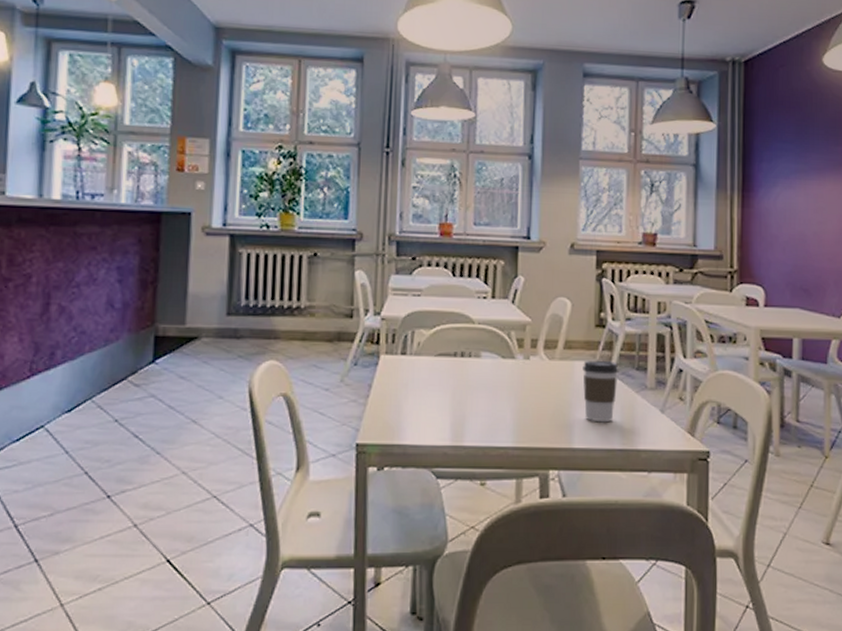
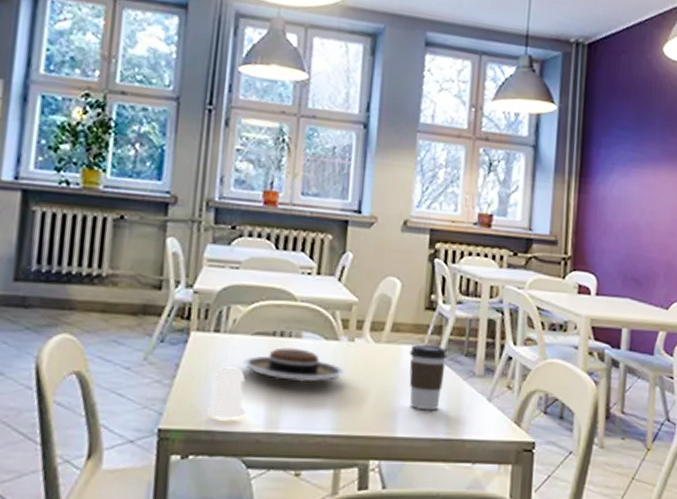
salt shaker: none [399,386,433,433] -> present [207,367,246,418]
plate: none [428,367,522,399] -> present [242,347,344,383]

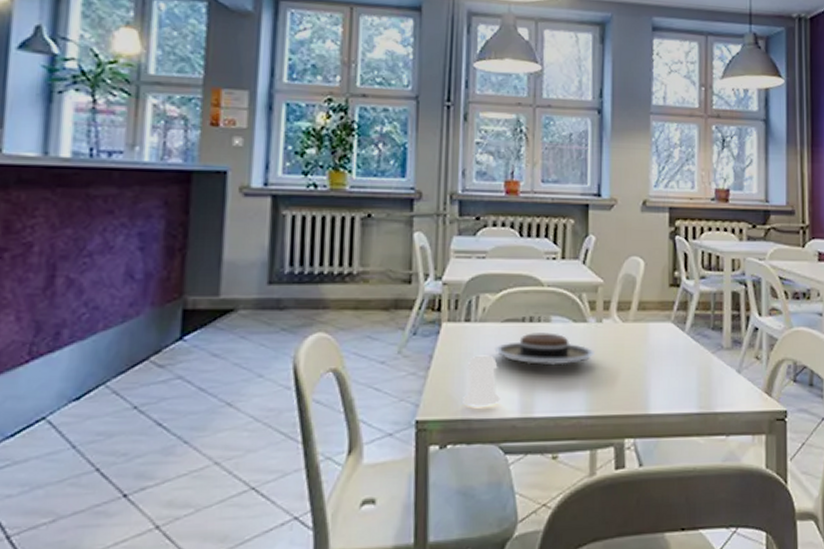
coffee cup: present [409,344,448,411] -> none [657,321,694,386]

